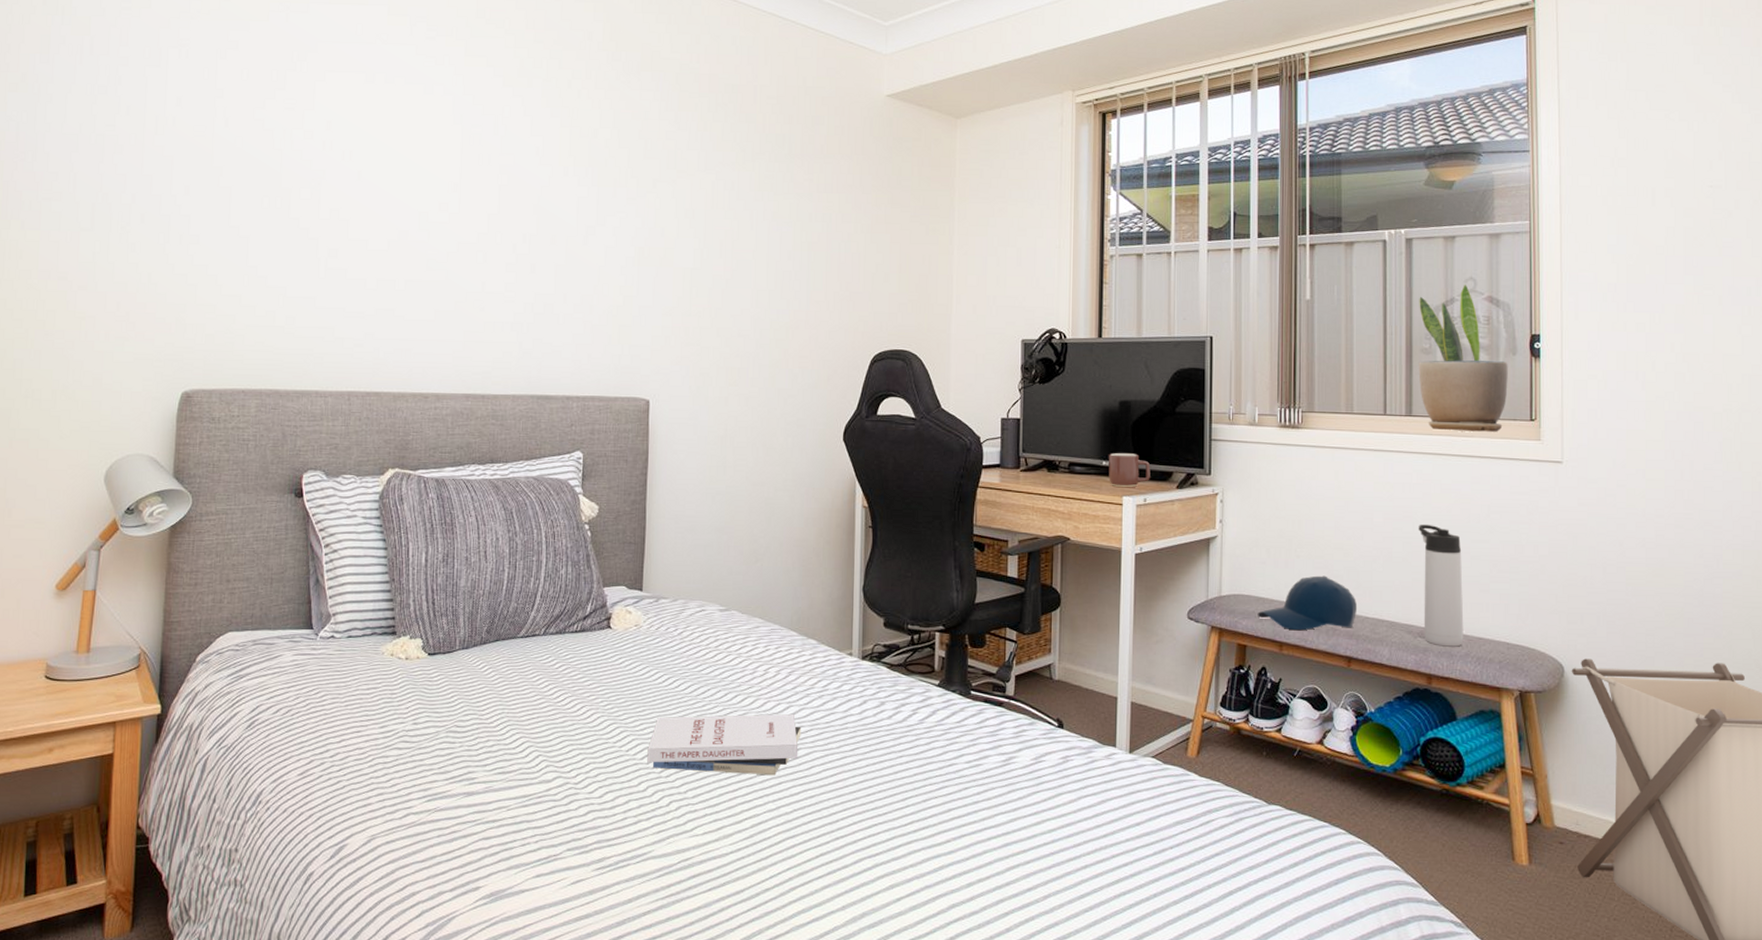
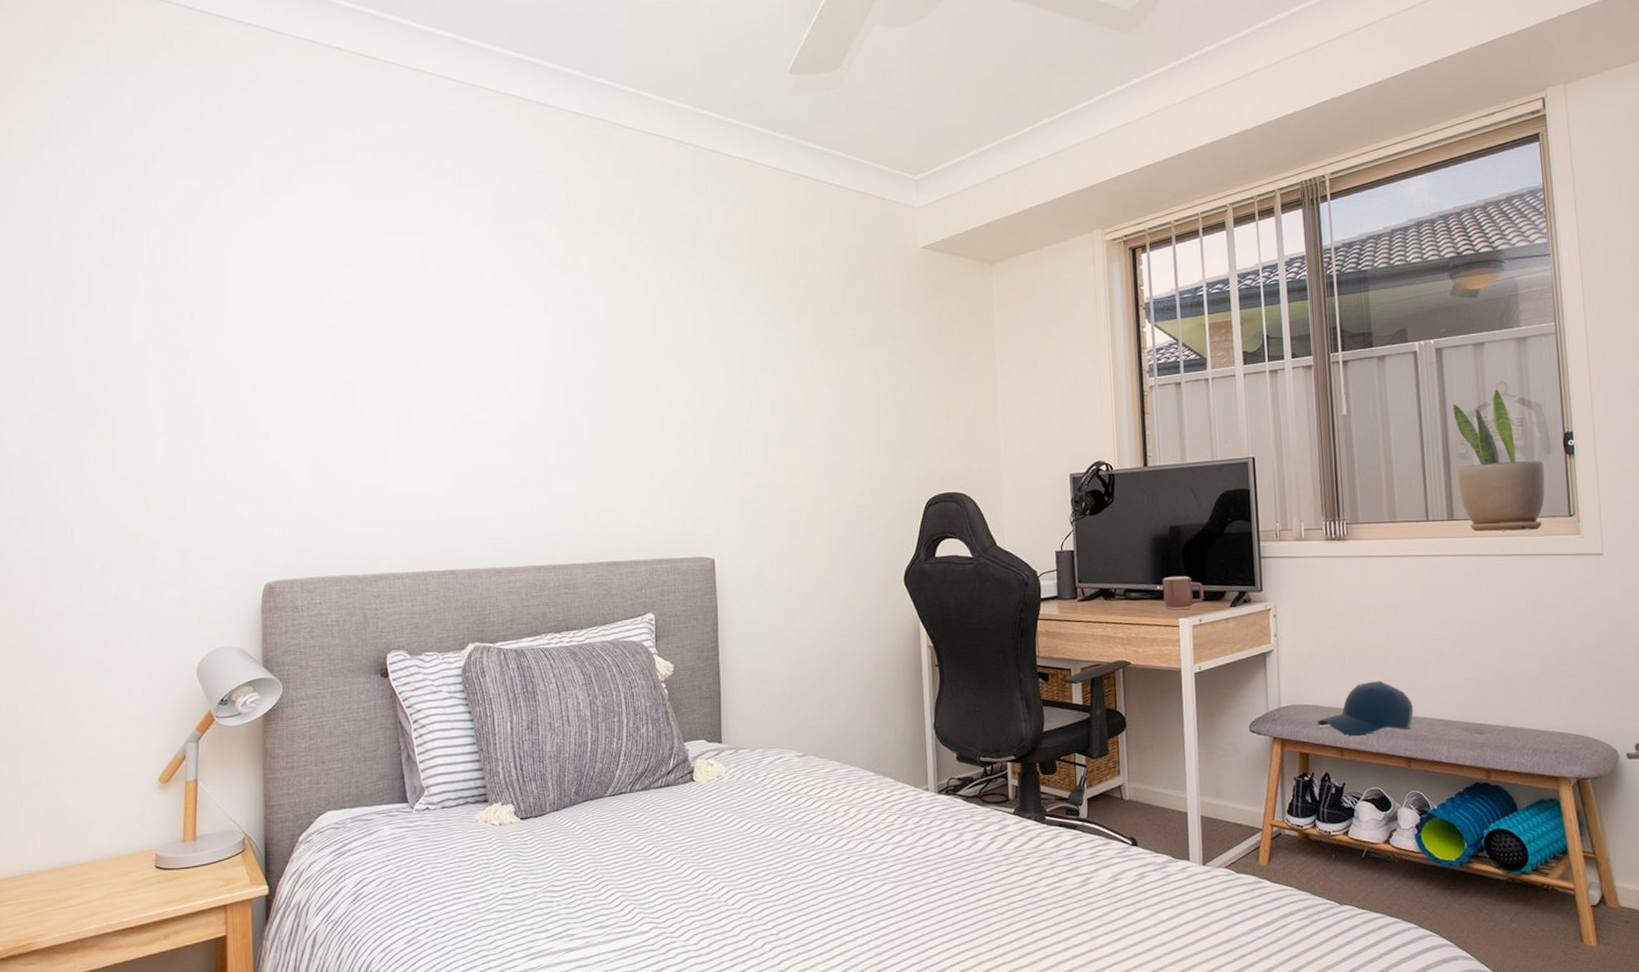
books: present [647,714,802,776] -> none [738,851,885,913]
thermos bottle: present [1418,524,1464,648] -> none [1467,623,1519,742]

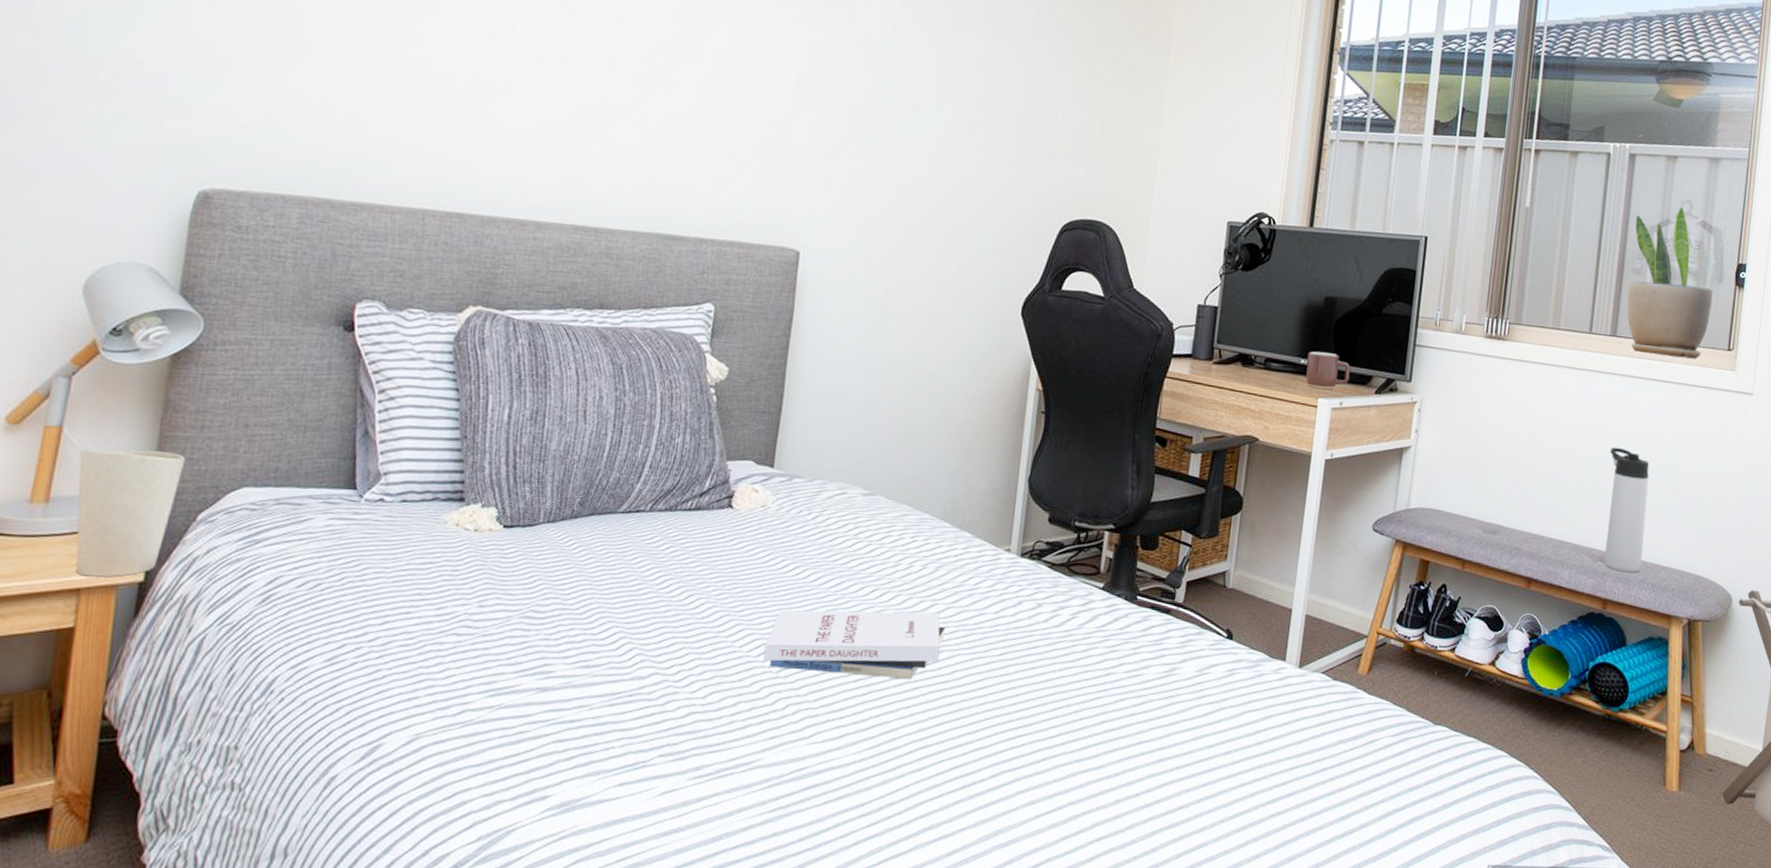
cup: none [212,790,285,895] -> present [75,449,186,578]
books: none [738,851,885,913] -> present [763,610,946,680]
baseball cap: present [1317,681,1414,736] -> none [1443,493,1543,549]
thermos bottle: none [1467,623,1519,742] -> present [1604,447,1650,574]

